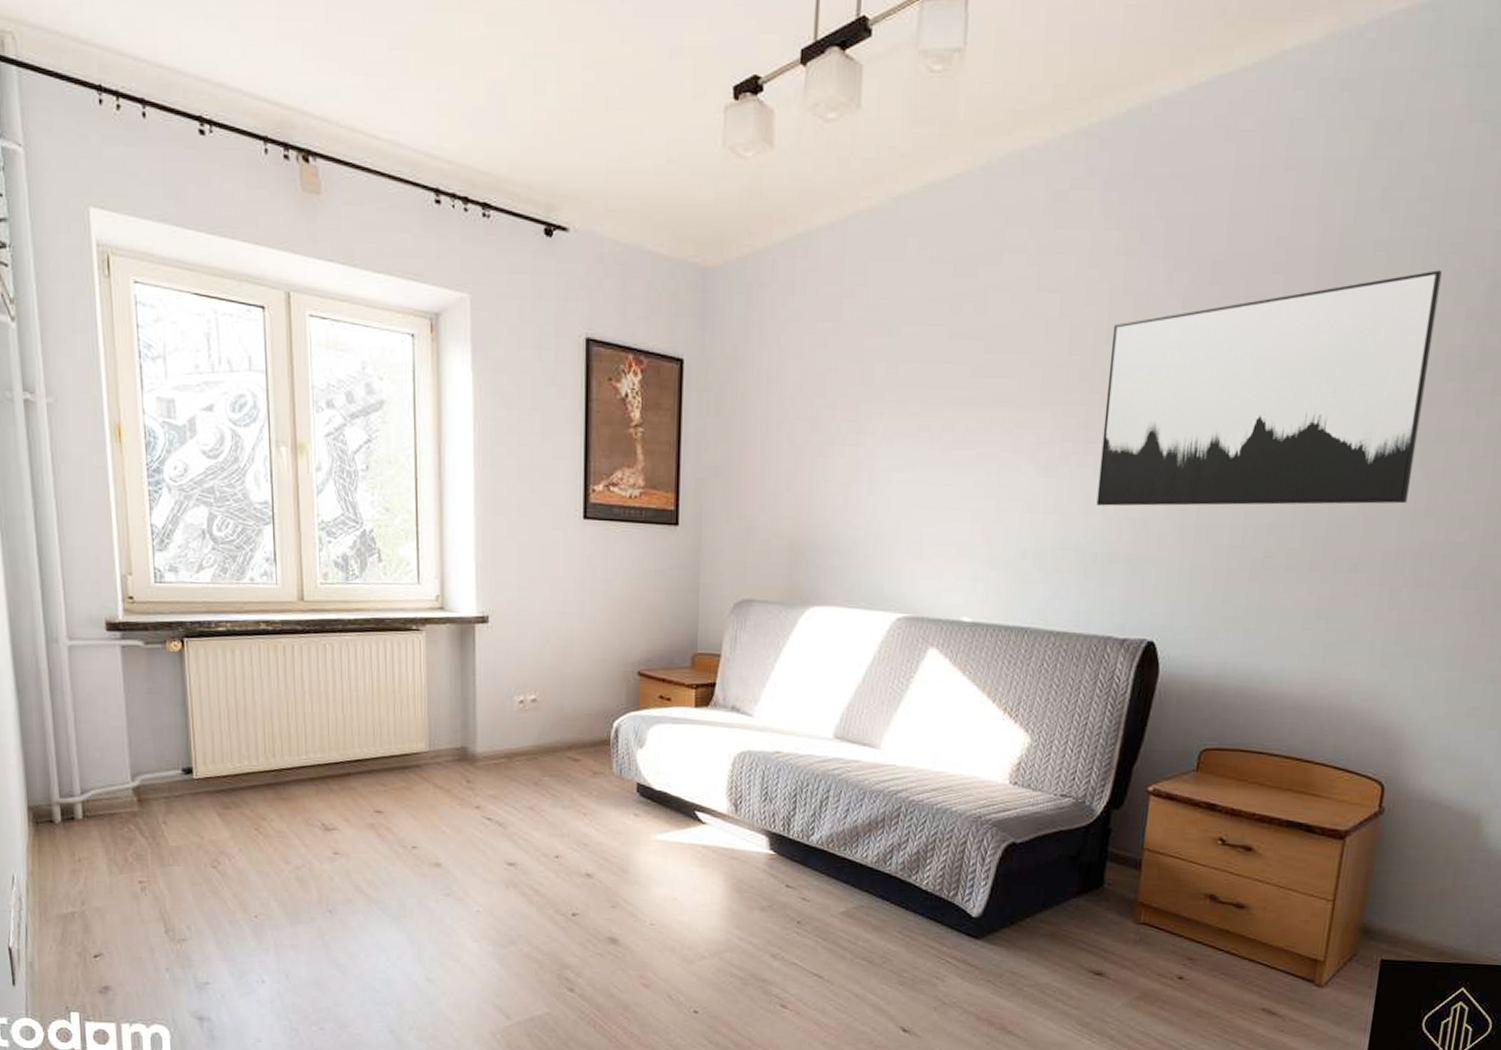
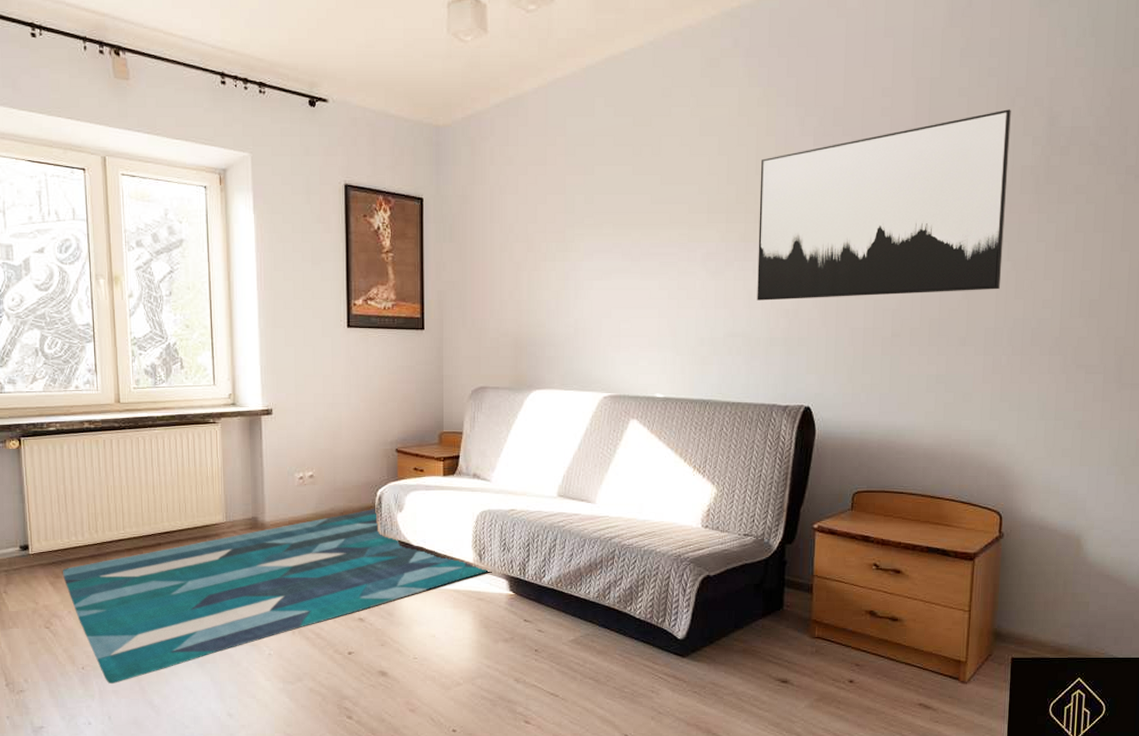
rug: none [233,742,744,938] -> present [63,508,488,685]

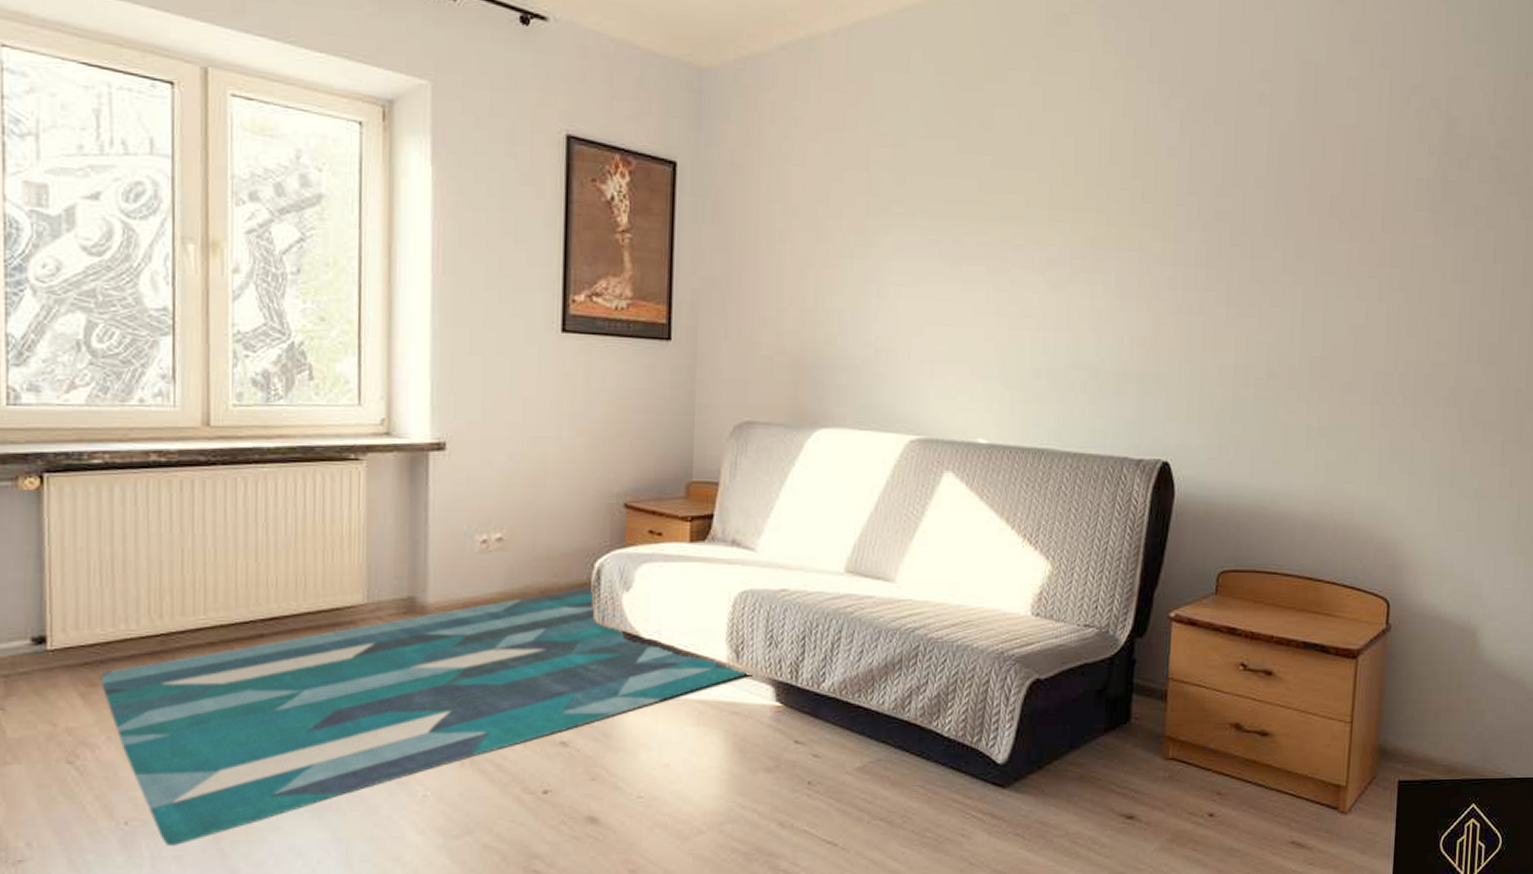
wall art: present [757,109,1011,301] -> none [1107,109,1406,326]

